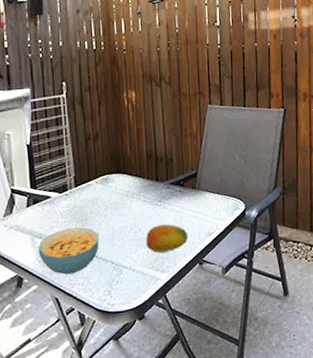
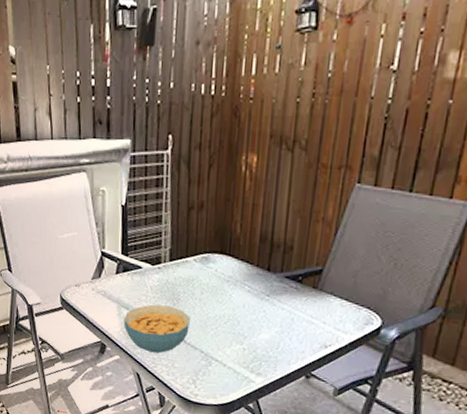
fruit: present [146,224,189,253] -> none [243,322,298,355]

